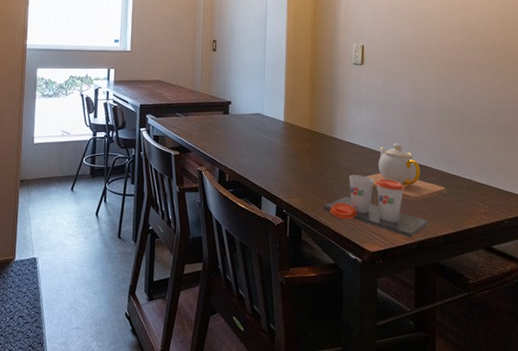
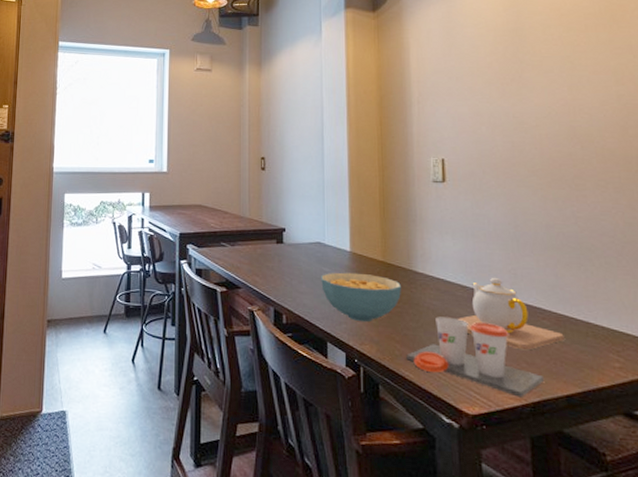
cereal bowl: none [259,138,324,180] -> present [321,272,402,322]

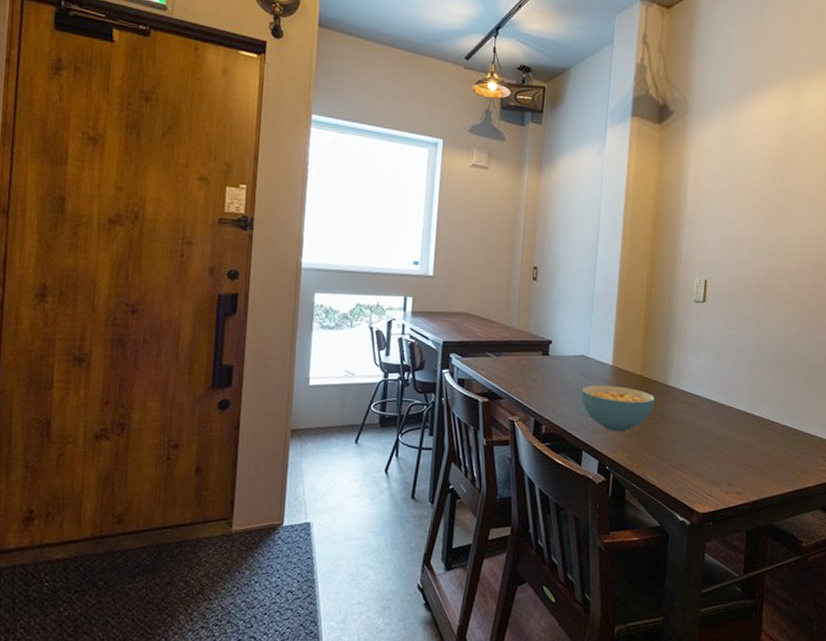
cup: present [406,317,545,398] -> none [652,427,765,497]
teapot: present [457,277,564,351] -> none [700,392,785,457]

